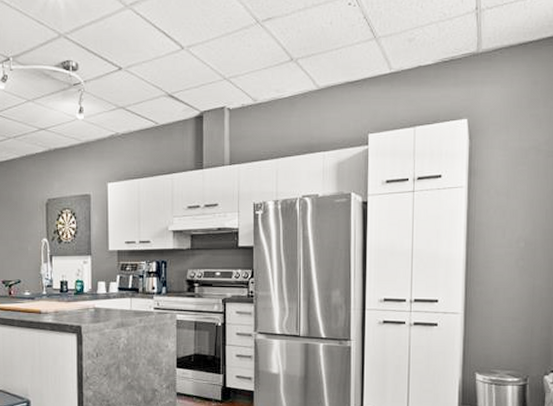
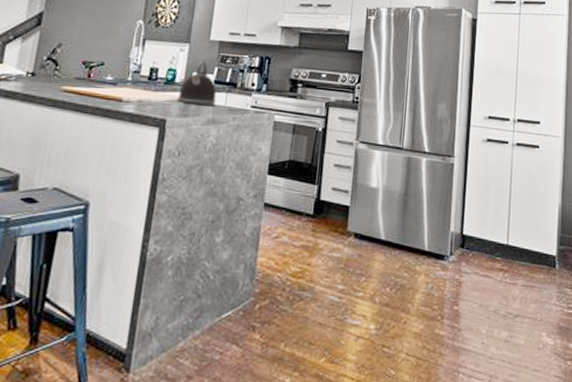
kettle: none [88,271,122,312] -> present [177,61,217,107]

